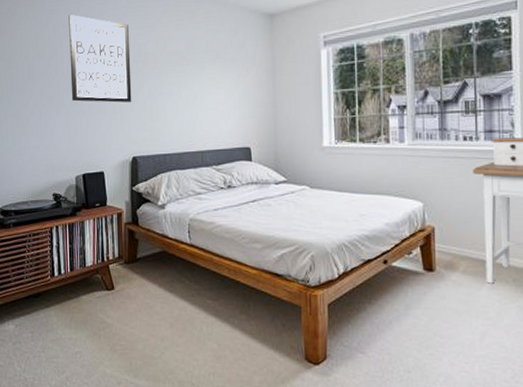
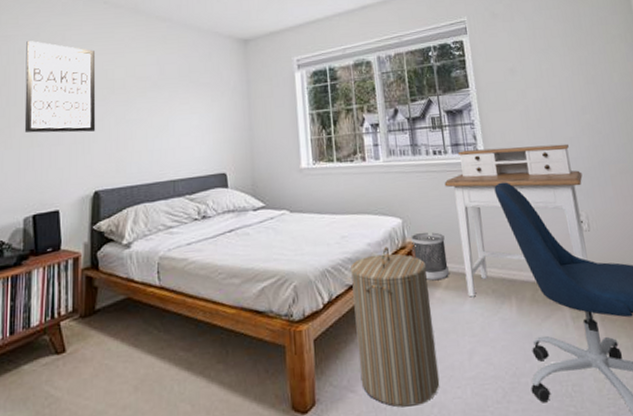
laundry hamper: none [366,228,448,373] -> present [350,246,440,407]
wastebasket: none [430,217,468,264] -> present [410,232,449,281]

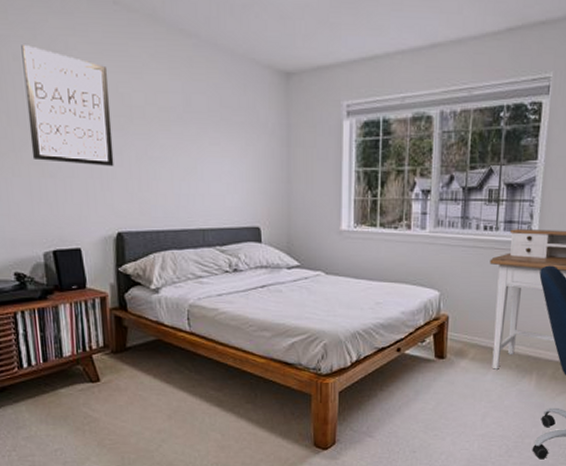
laundry hamper: present [350,246,440,407] -> none [379,316,457,452]
wastebasket: present [410,232,449,281] -> none [445,306,480,352]

